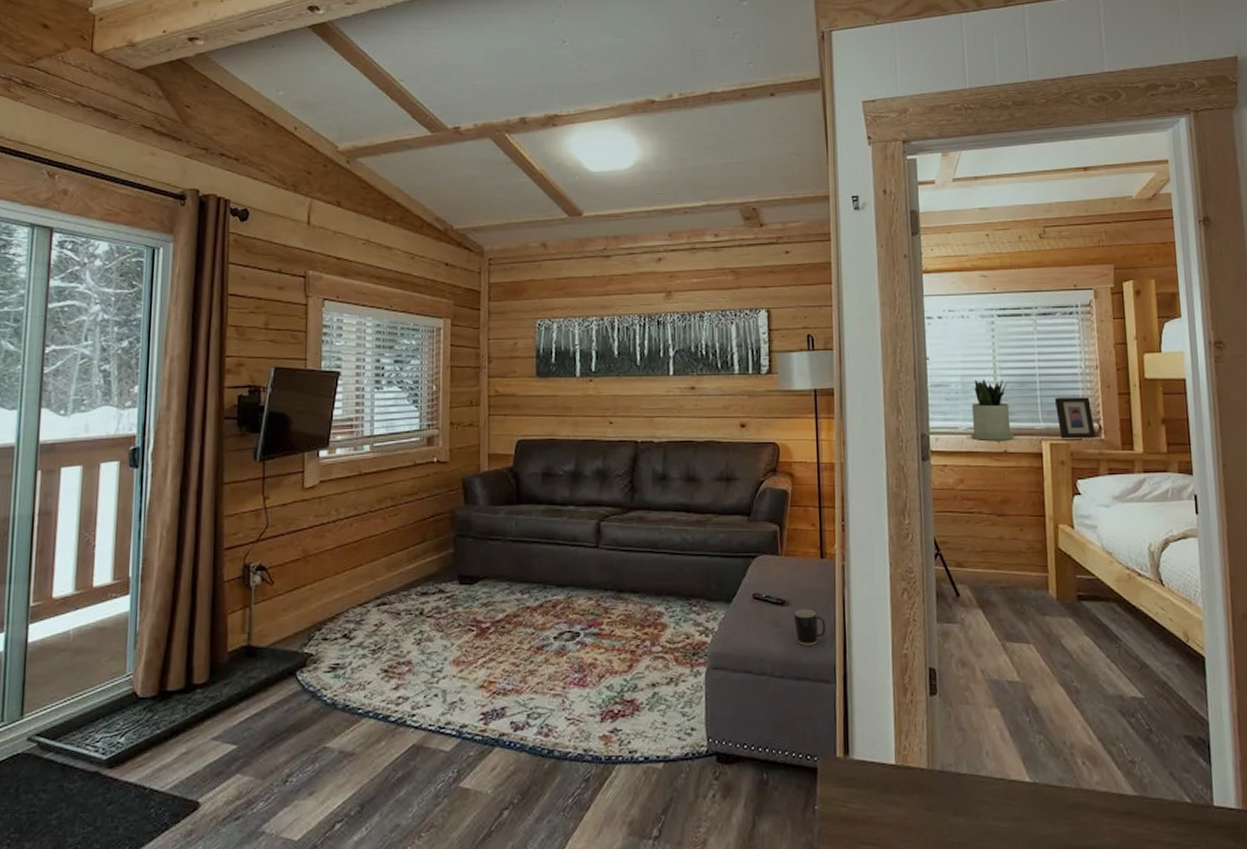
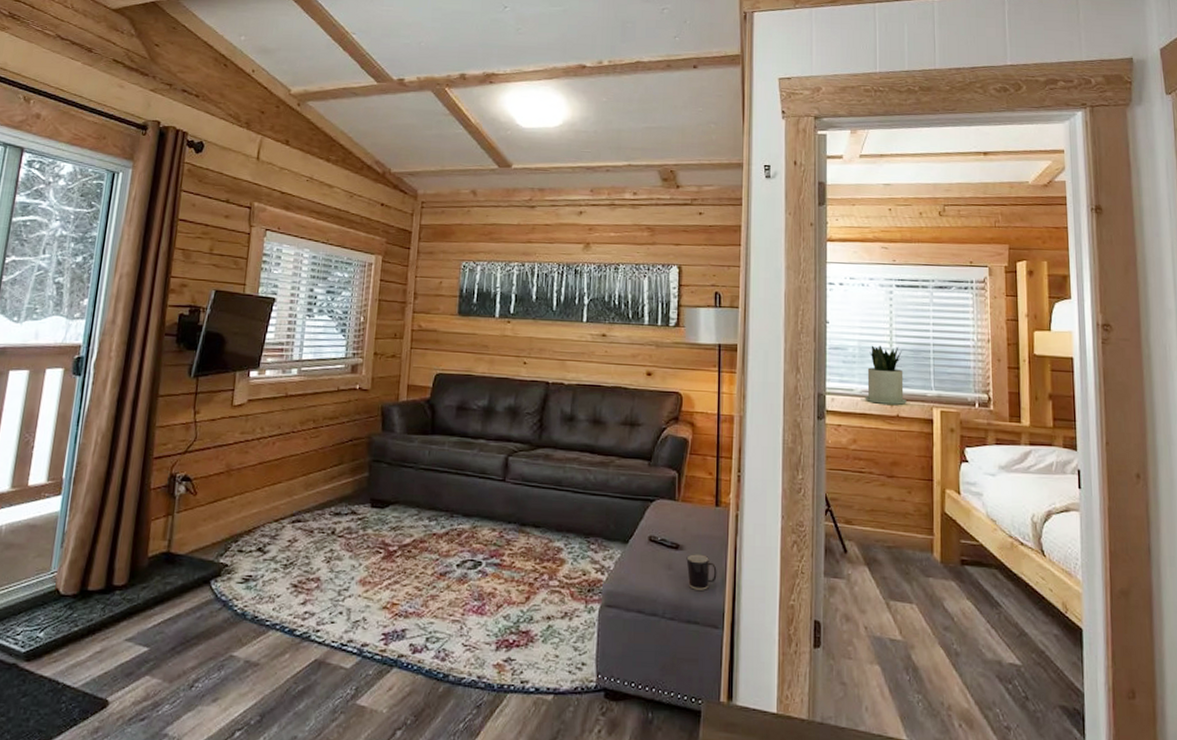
picture frame: present [1054,397,1096,439] -> none [946,367,985,409]

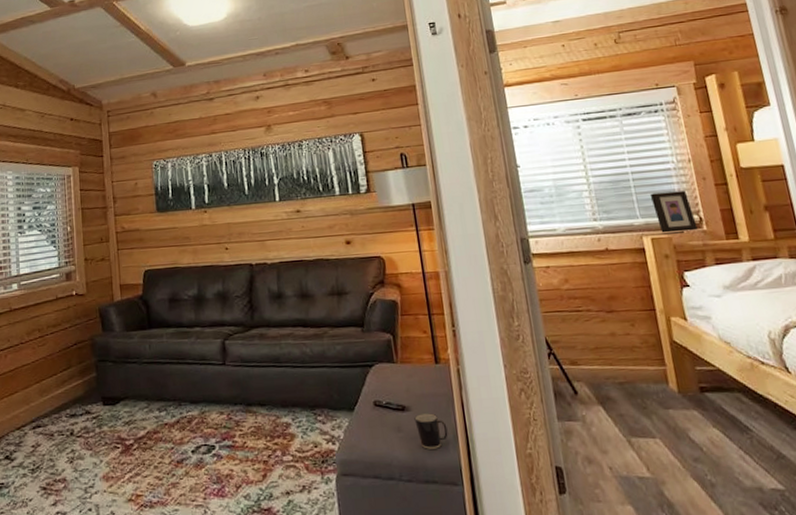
planter: present [865,345,908,405] -> none [566,180,615,240]
picture frame: none [946,367,985,409] -> present [649,190,698,233]

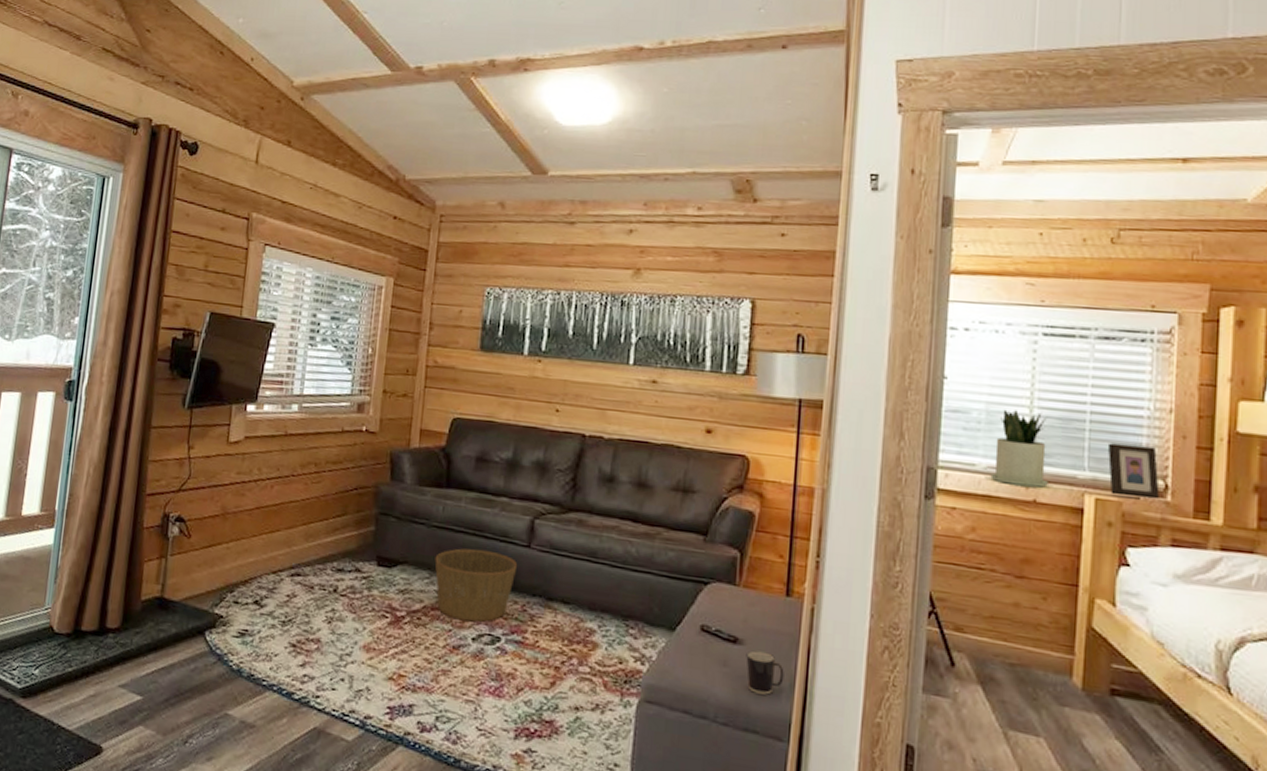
basket: none [149,374,218,438] -> present [434,548,518,623]
planter: none [566,180,615,240] -> present [990,409,1050,488]

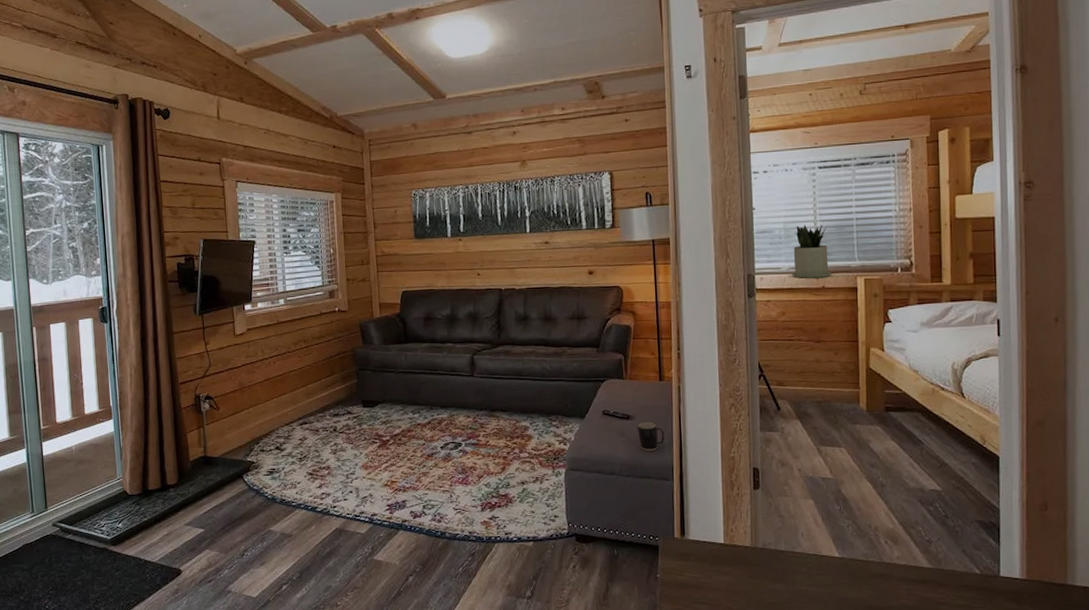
basket: present [434,548,518,623] -> none [405,383,466,436]
picture frame: present [1107,443,1160,500] -> none [869,237,907,275]

